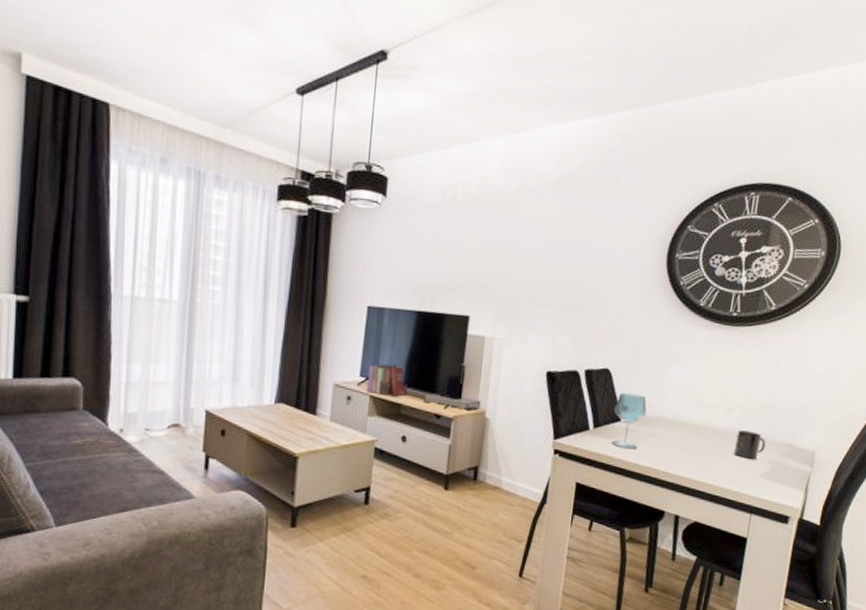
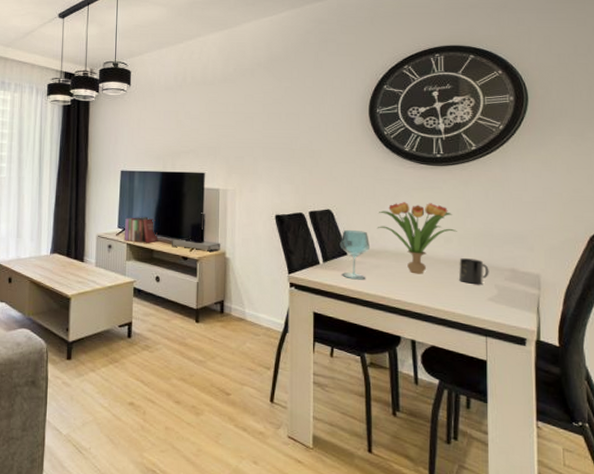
flower arrangement: none [656,365,741,446] -> present [377,202,457,274]

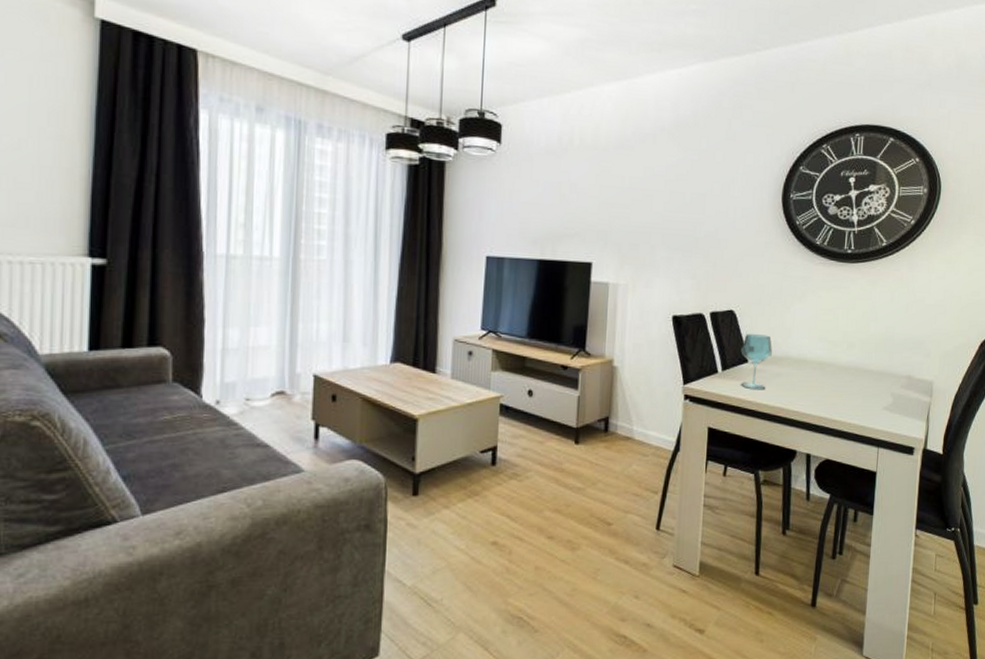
books: present [125,217,158,243] -> none [490,316,532,349]
speaker: present [172,213,221,253] -> none [549,312,608,360]
flower arrangement: present [377,202,457,274] -> none [781,303,861,383]
mug: present [459,258,489,285] -> none [858,365,887,394]

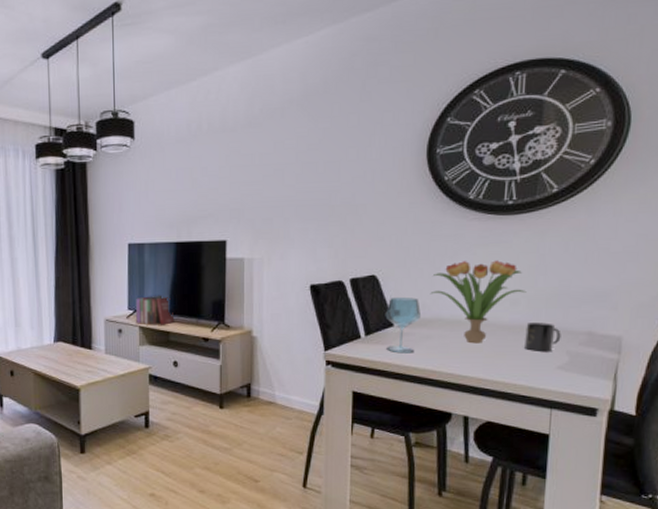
books: none [490,316,532,349] -> present [136,296,175,325]
flower arrangement: none [781,303,861,383] -> present [430,260,527,344]
mug: none [858,365,887,394] -> present [525,323,561,352]

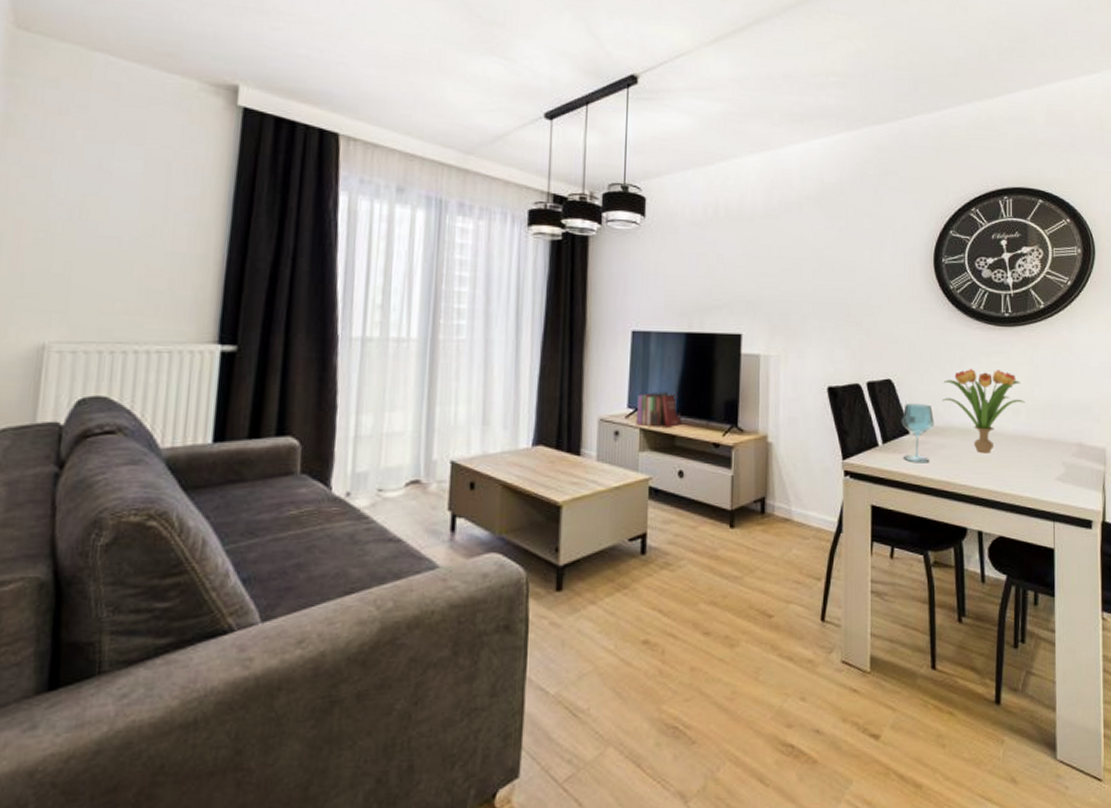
mug: present [525,323,561,352] -> none [1027,433,1057,463]

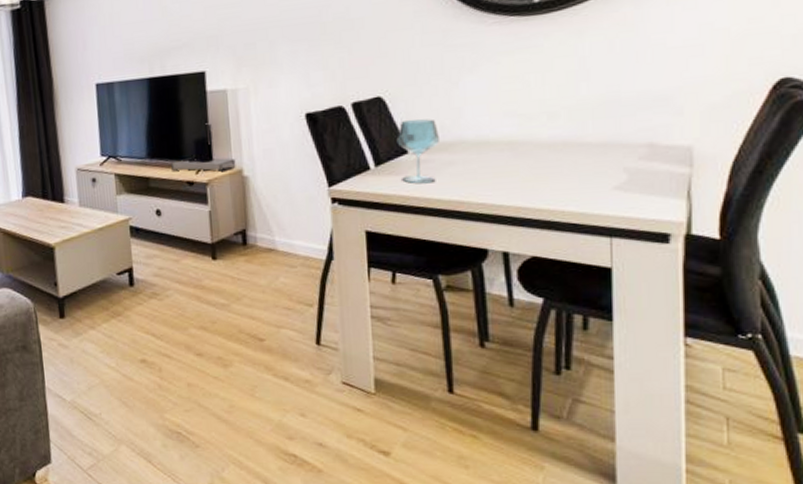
books: present [637,393,682,427] -> none [109,138,154,172]
speaker: none [699,385,762,437] -> present [171,123,236,173]
flower arrangement: present [942,369,1025,454] -> none [448,68,566,167]

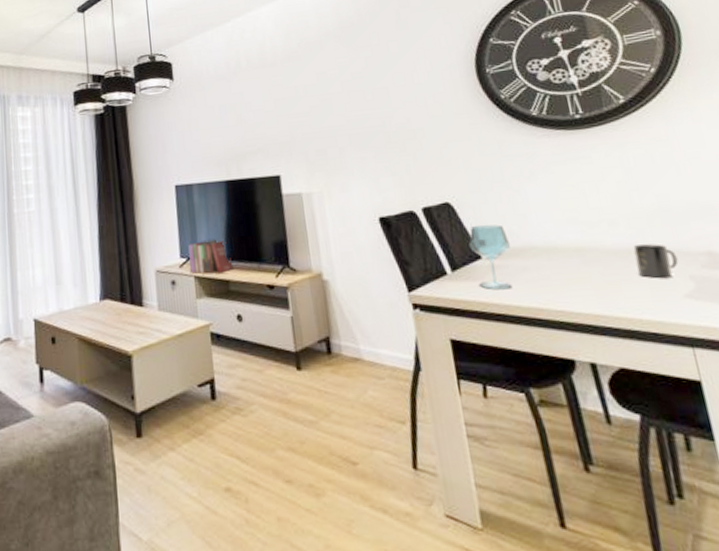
books: none [109,138,154,172] -> present [188,240,234,274]
speaker: present [171,123,236,173] -> none [251,225,315,276]
mug: none [570,136,615,171] -> present [633,244,679,279]

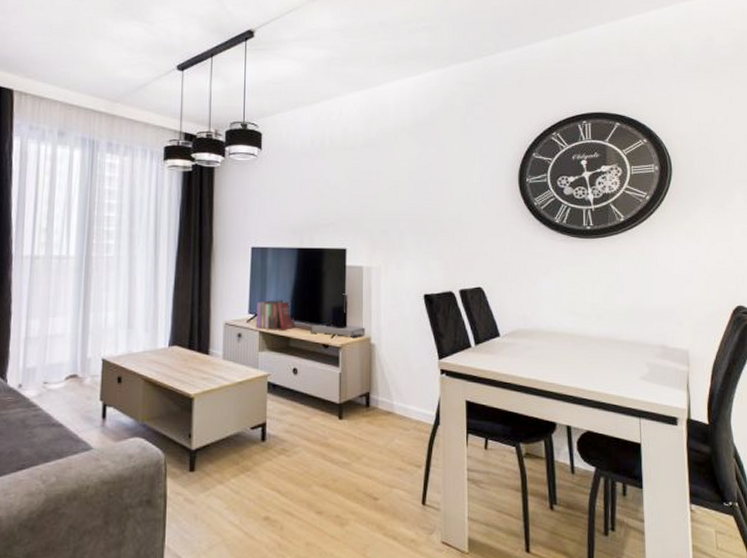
speaker: none [251,225,315,276] -> present [311,294,365,339]
wine glass: present [469,224,513,290] -> none [491,308,524,363]
mug: present [633,244,679,279] -> none [611,336,641,364]

